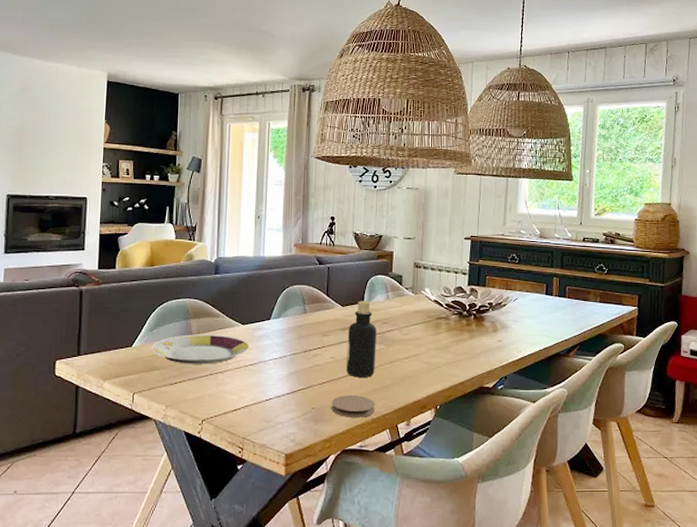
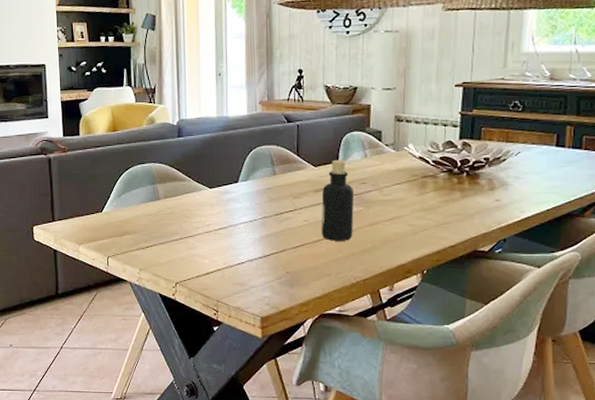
plate: present [151,334,249,364] -> none [121,198,218,229]
coaster: present [331,394,375,417] -> none [306,258,354,282]

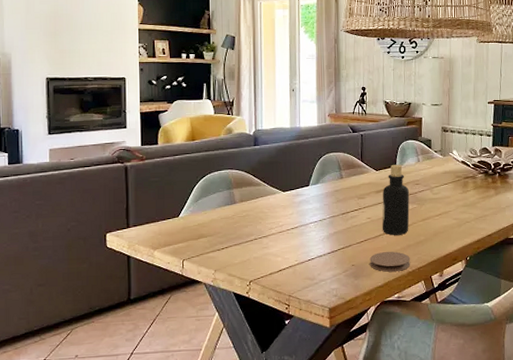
coaster: none [306,258,354,282] -> present [369,251,410,272]

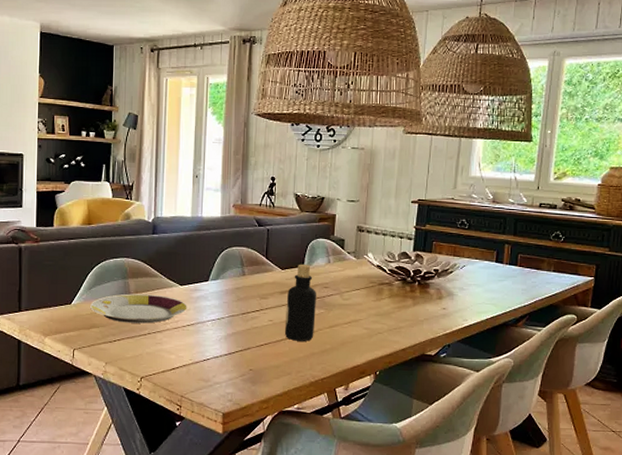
plate: none [197,202,290,231] -> present [90,293,187,324]
coaster: present [369,251,410,272] -> none [269,357,313,380]

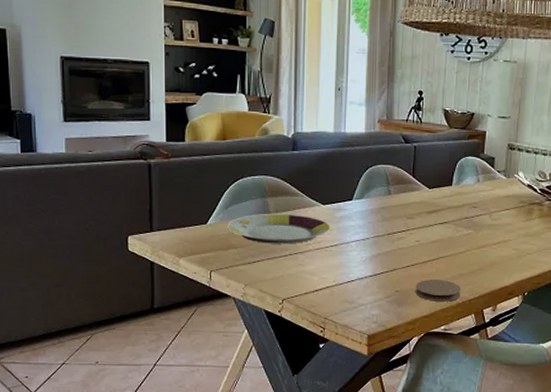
coaster: none [269,357,313,380] -> present [415,279,461,302]
bottle: present [284,264,316,341] -> none [431,182,465,262]

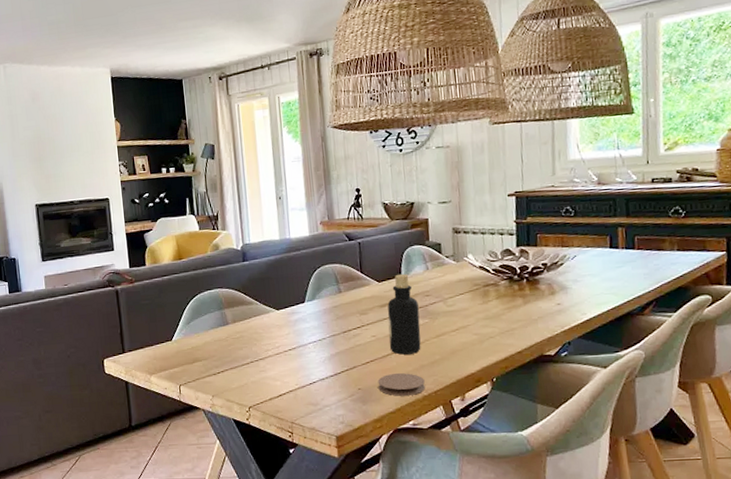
plate: present [227,213,330,244] -> none [190,322,287,354]
bottle: none [431,182,465,262] -> present [387,273,421,355]

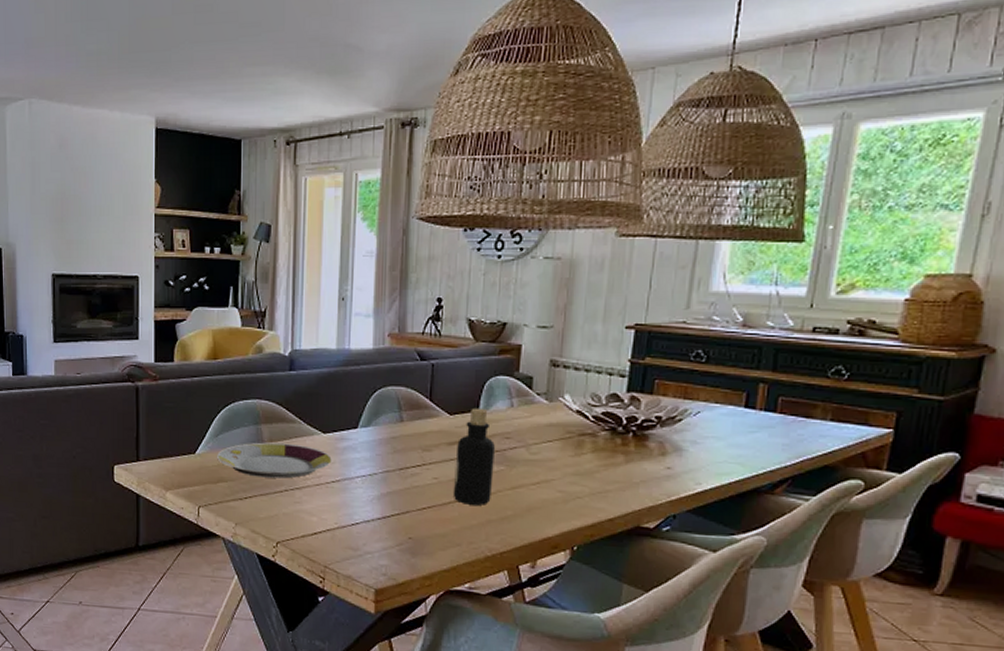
plate: none [190,322,287,354] -> present [217,442,332,479]
coaster: present [377,372,425,396] -> none [433,525,490,554]

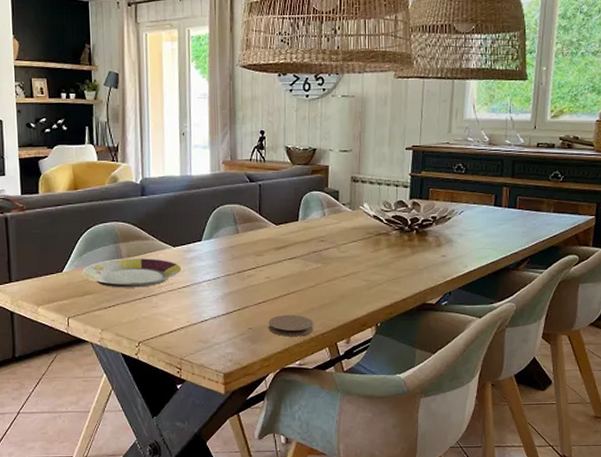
coaster: none [433,525,490,554] -> present [268,314,313,337]
bottle: present [453,407,495,505] -> none [282,218,313,297]

